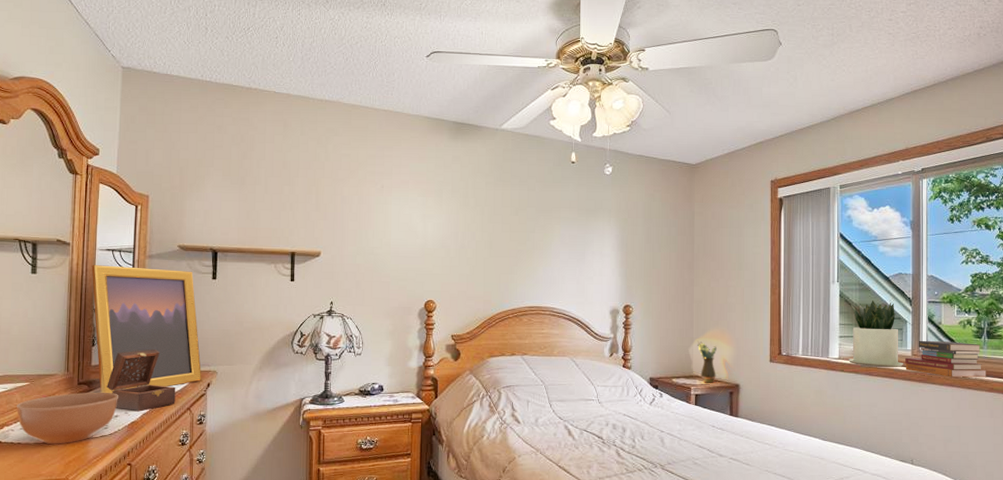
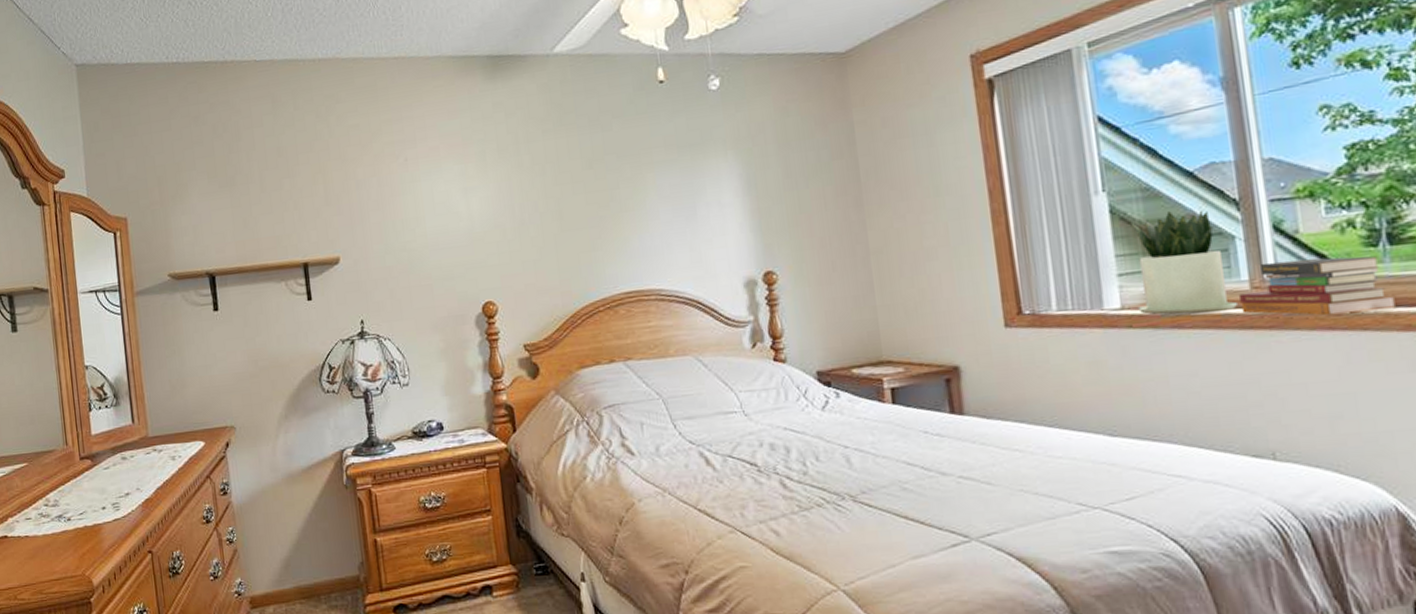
bowl: present [16,392,118,444] -> none [17,465,127,535]
picture frame: present [91,265,202,394] -> none [75,304,219,468]
jewelry box: present [107,348,176,412] -> none [111,406,192,487]
vase: present [698,340,718,383] -> none [884,309,921,370]

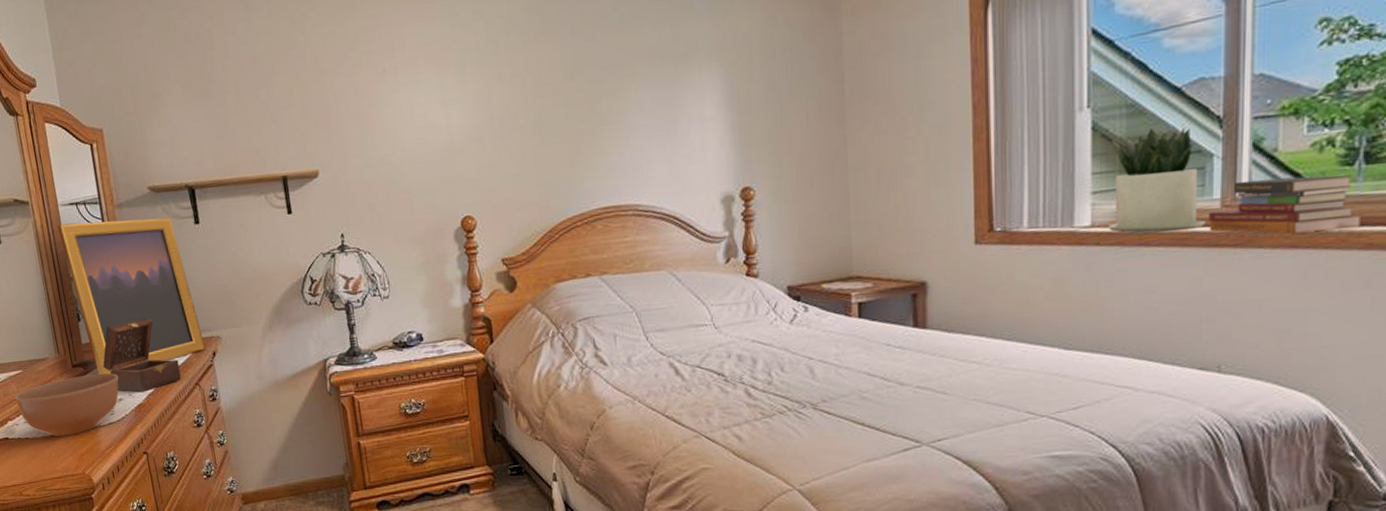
bowl: none [17,465,127,535] -> present [14,373,119,437]
picture frame: none [75,304,219,468] -> present [57,217,206,375]
jewelry box: none [111,406,192,487] -> present [103,317,181,393]

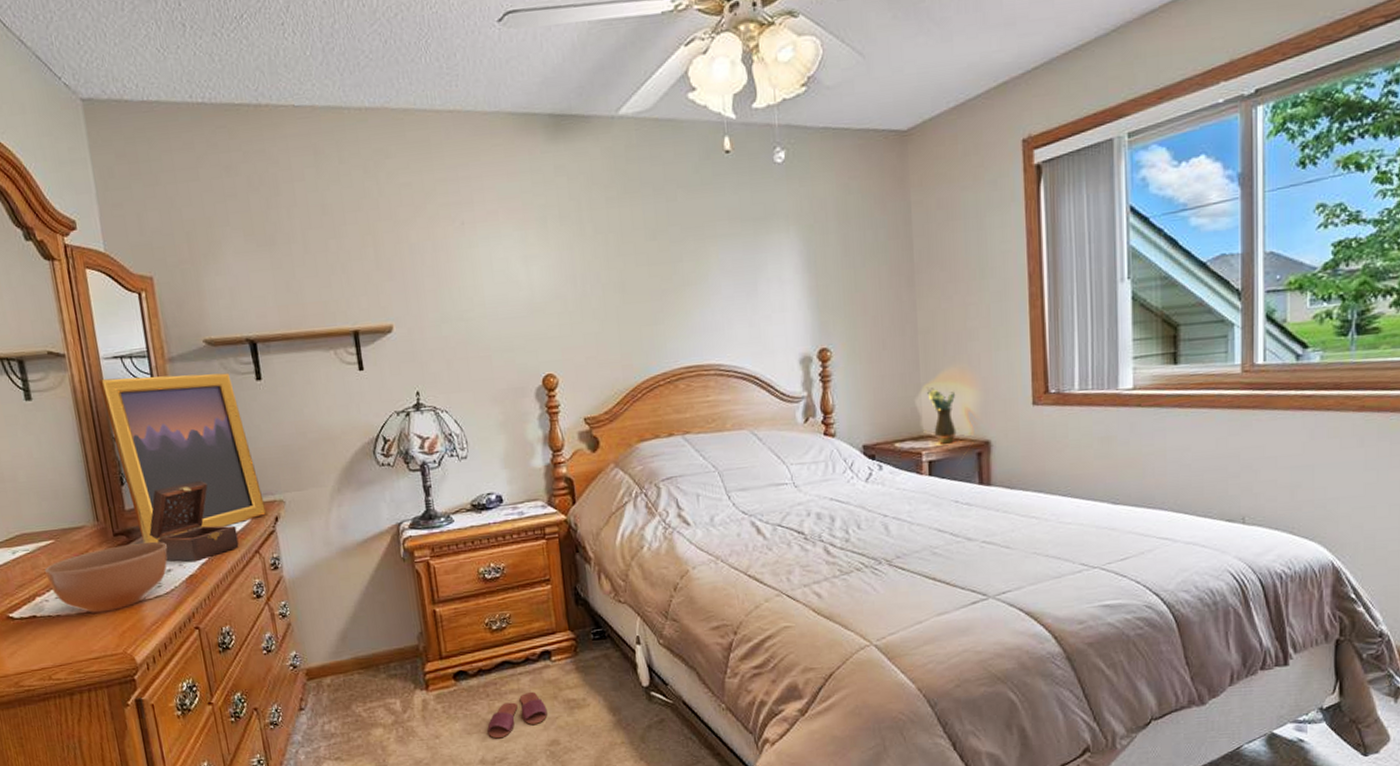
vase: none [858,225,890,285] -> present [927,386,957,444]
planter: present [1107,127,1207,234] -> none [1147,298,1231,396]
books: present [1209,175,1362,235] -> none [1232,344,1356,398]

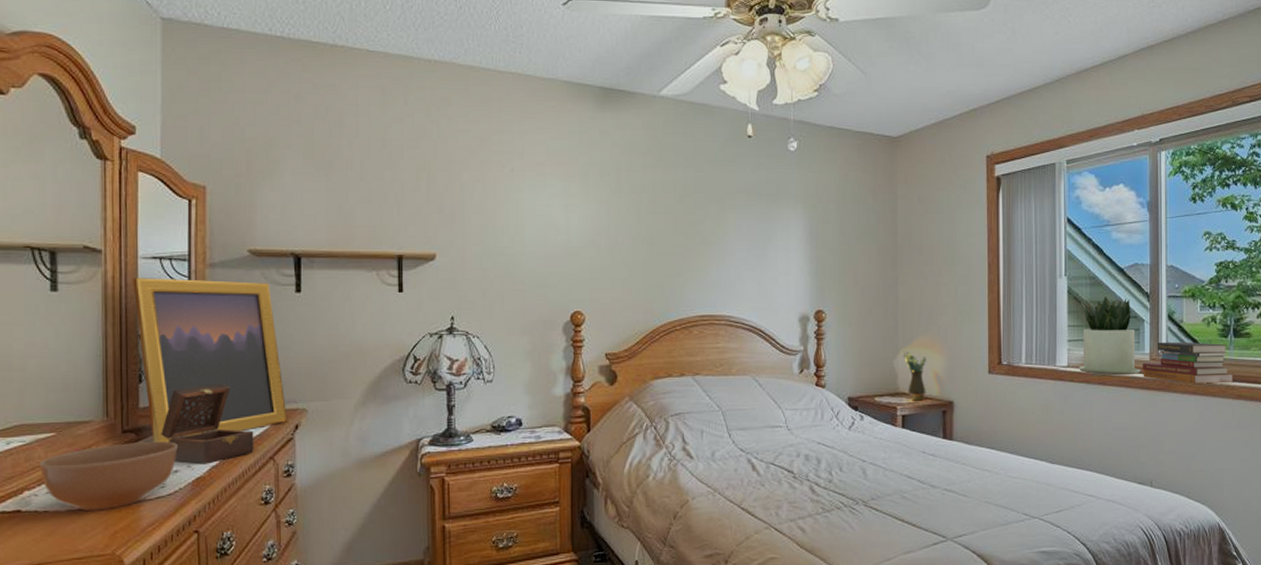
planter: none [1147,298,1231,396] -> present [1078,297,1142,376]
books: none [1232,344,1356,398] -> present [1143,341,1234,384]

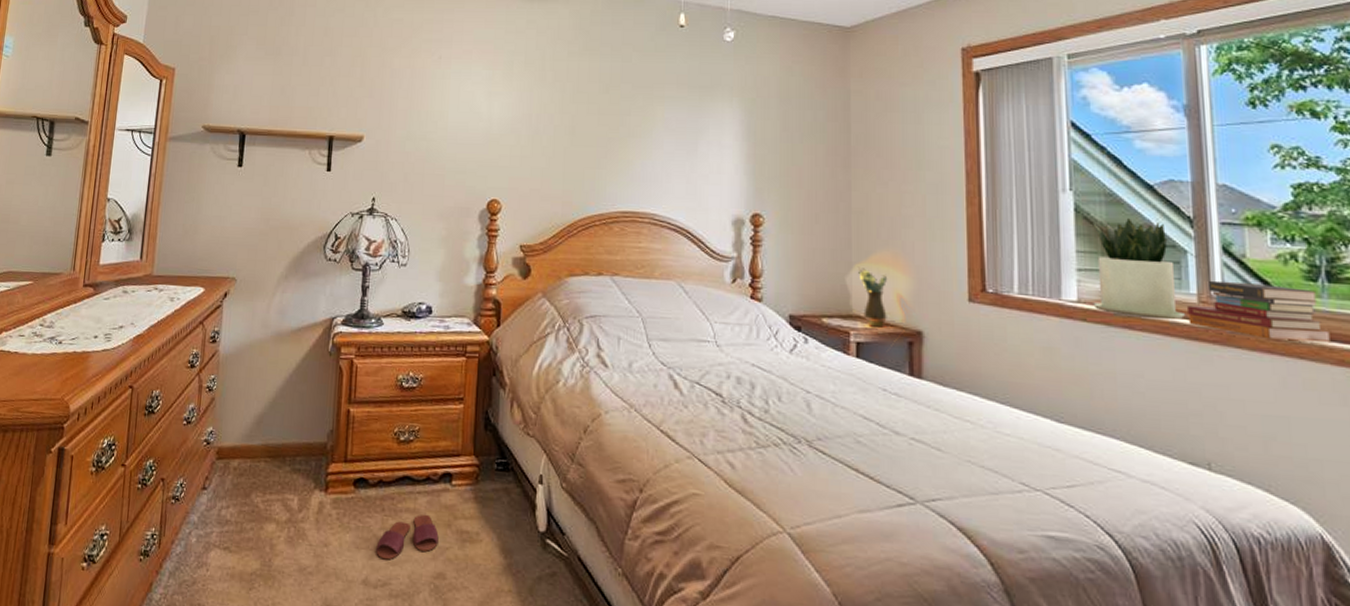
bowl: present [38,441,177,511] -> none [16,296,125,357]
picture frame: present [132,278,288,444] -> none [106,147,219,300]
jewelry box: present [161,383,254,465] -> none [114,247,189,323]

